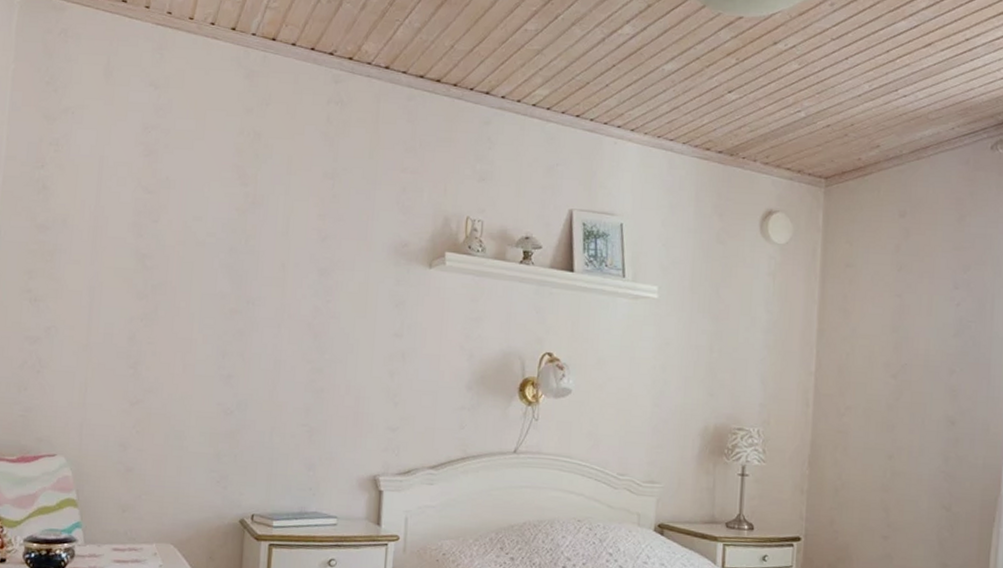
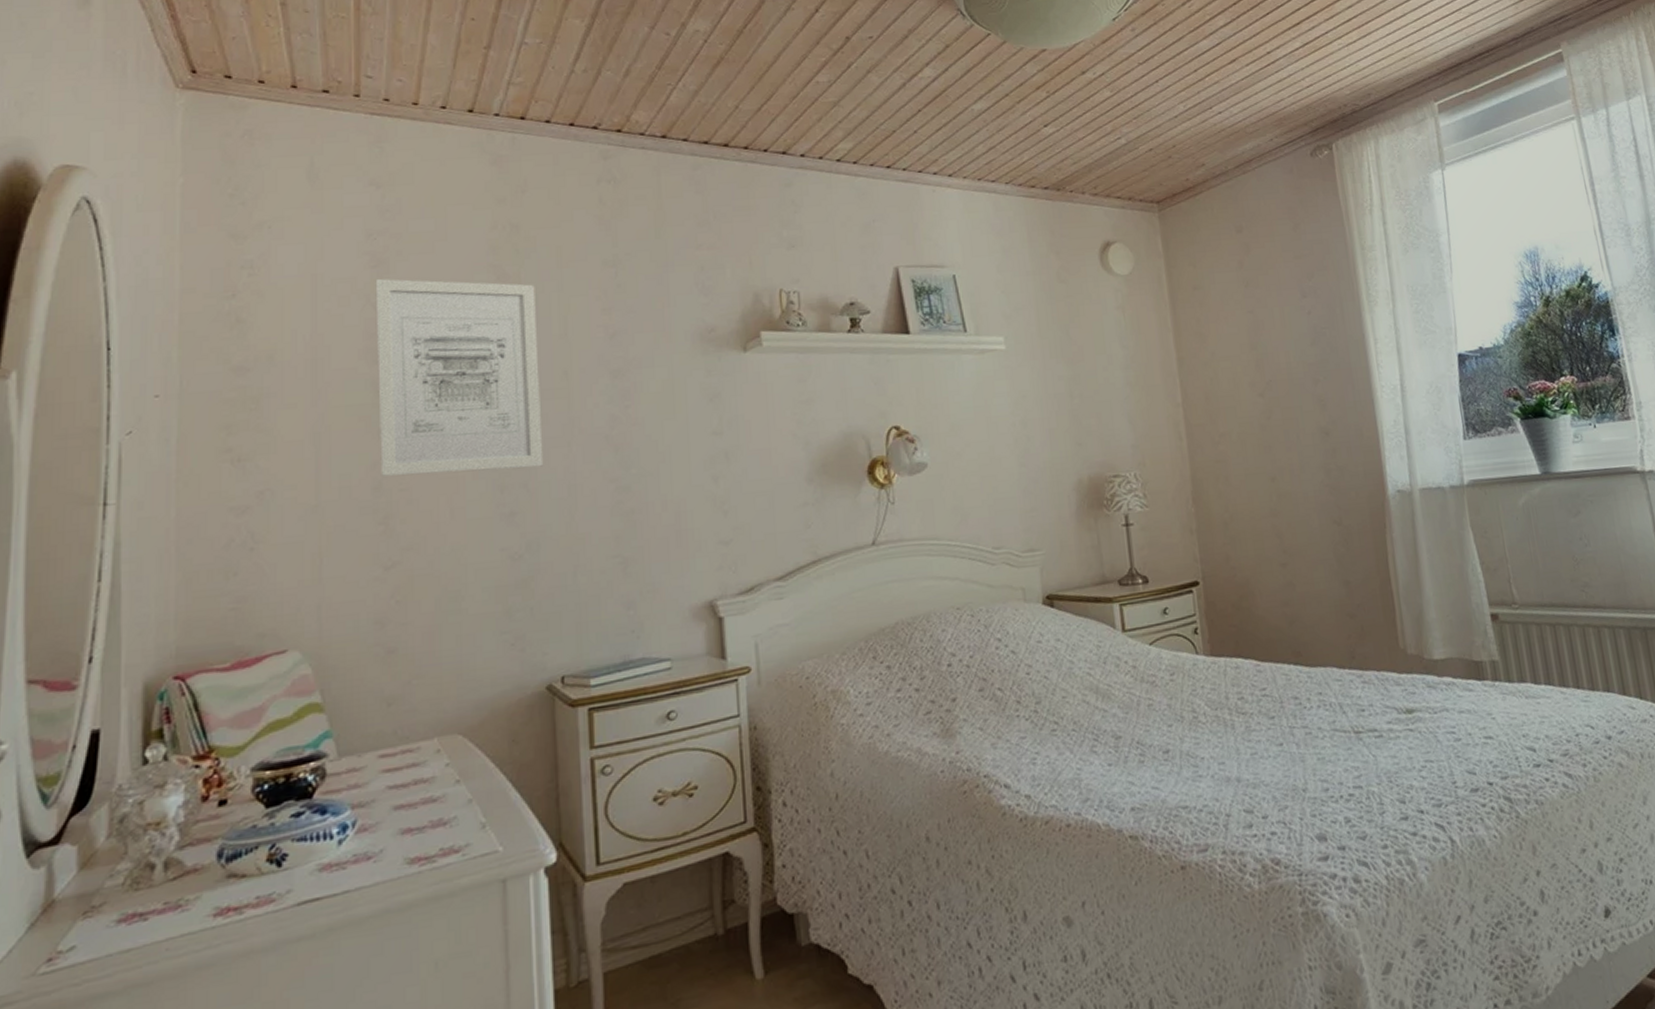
wall art: none [135,165,268,341] -> present [375,278,544,476]

